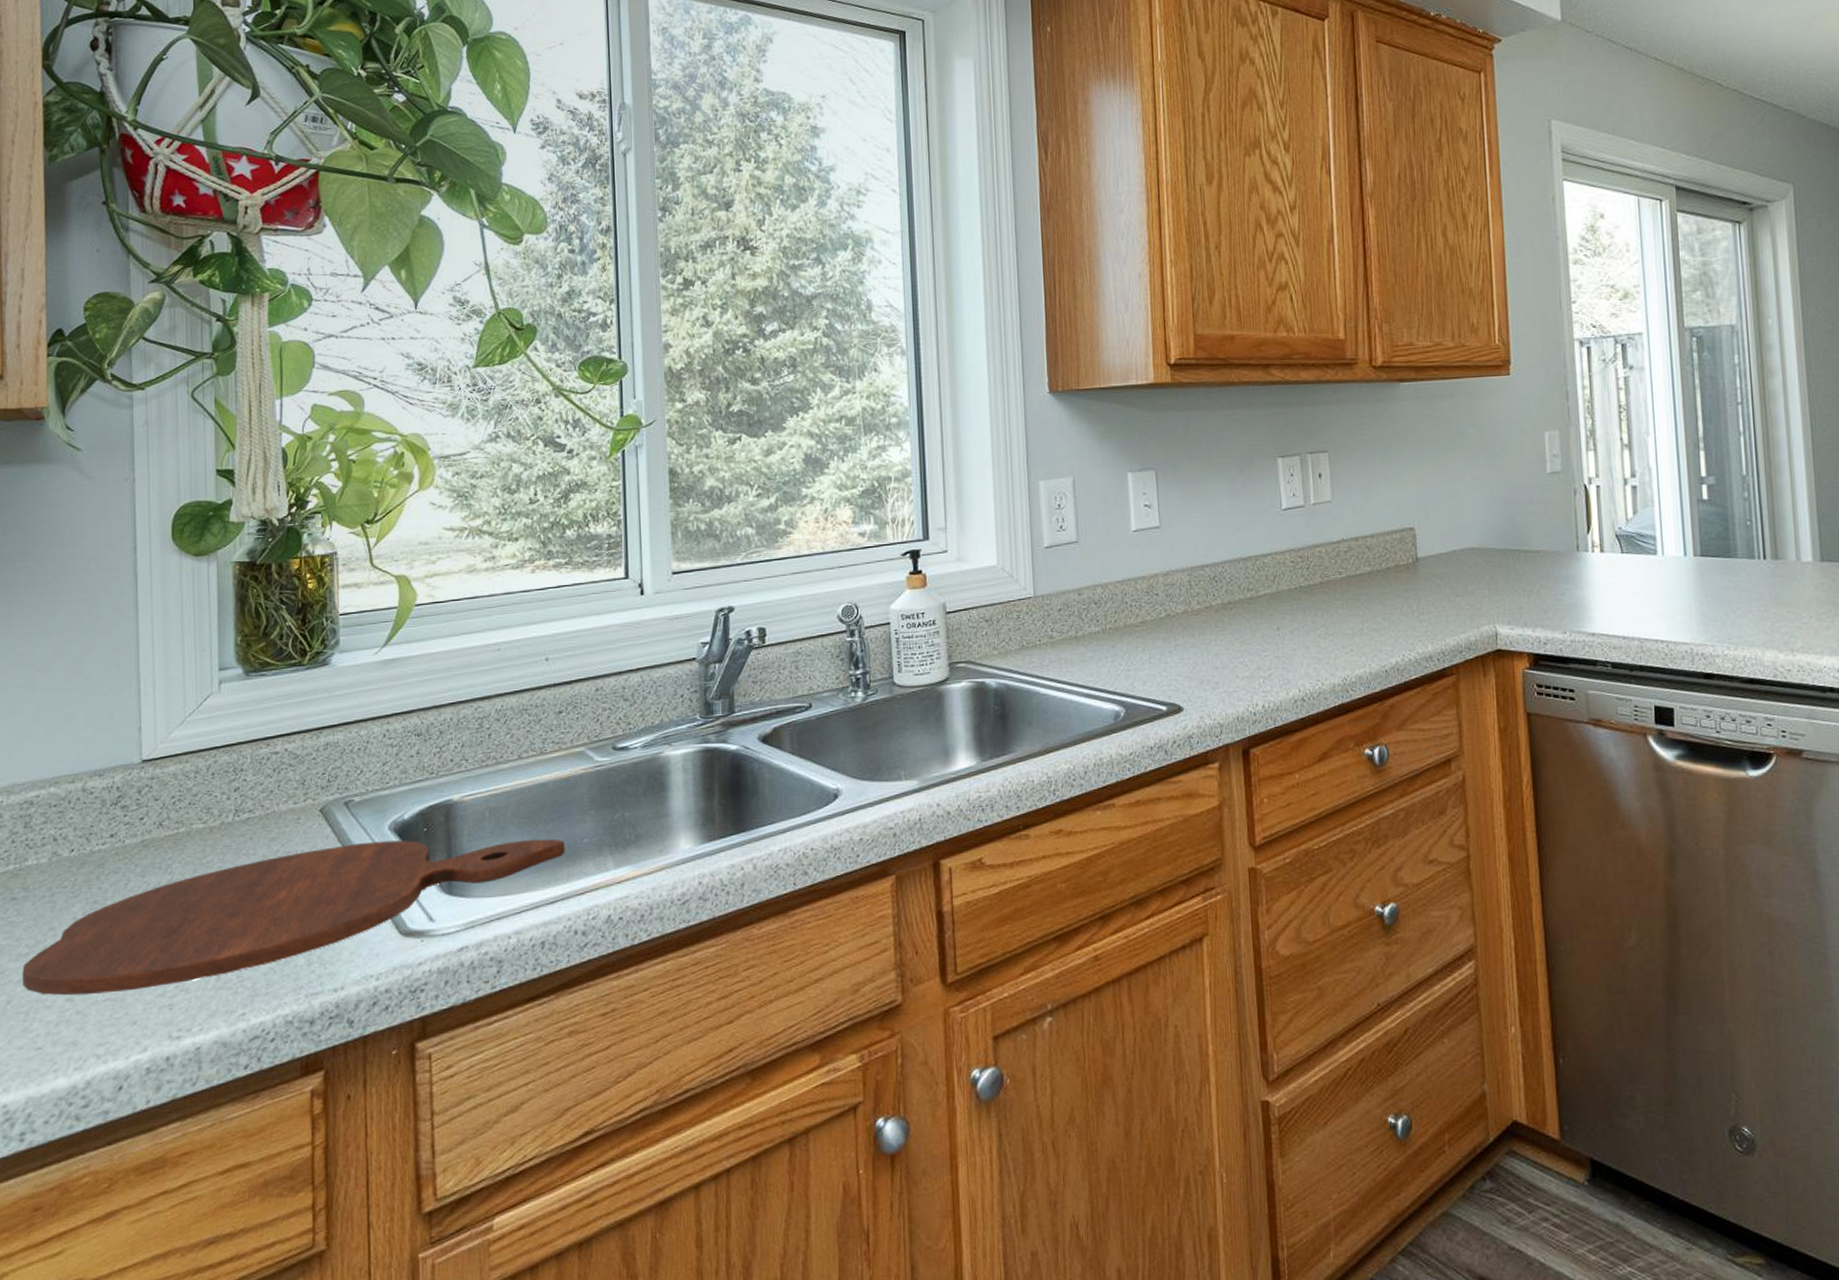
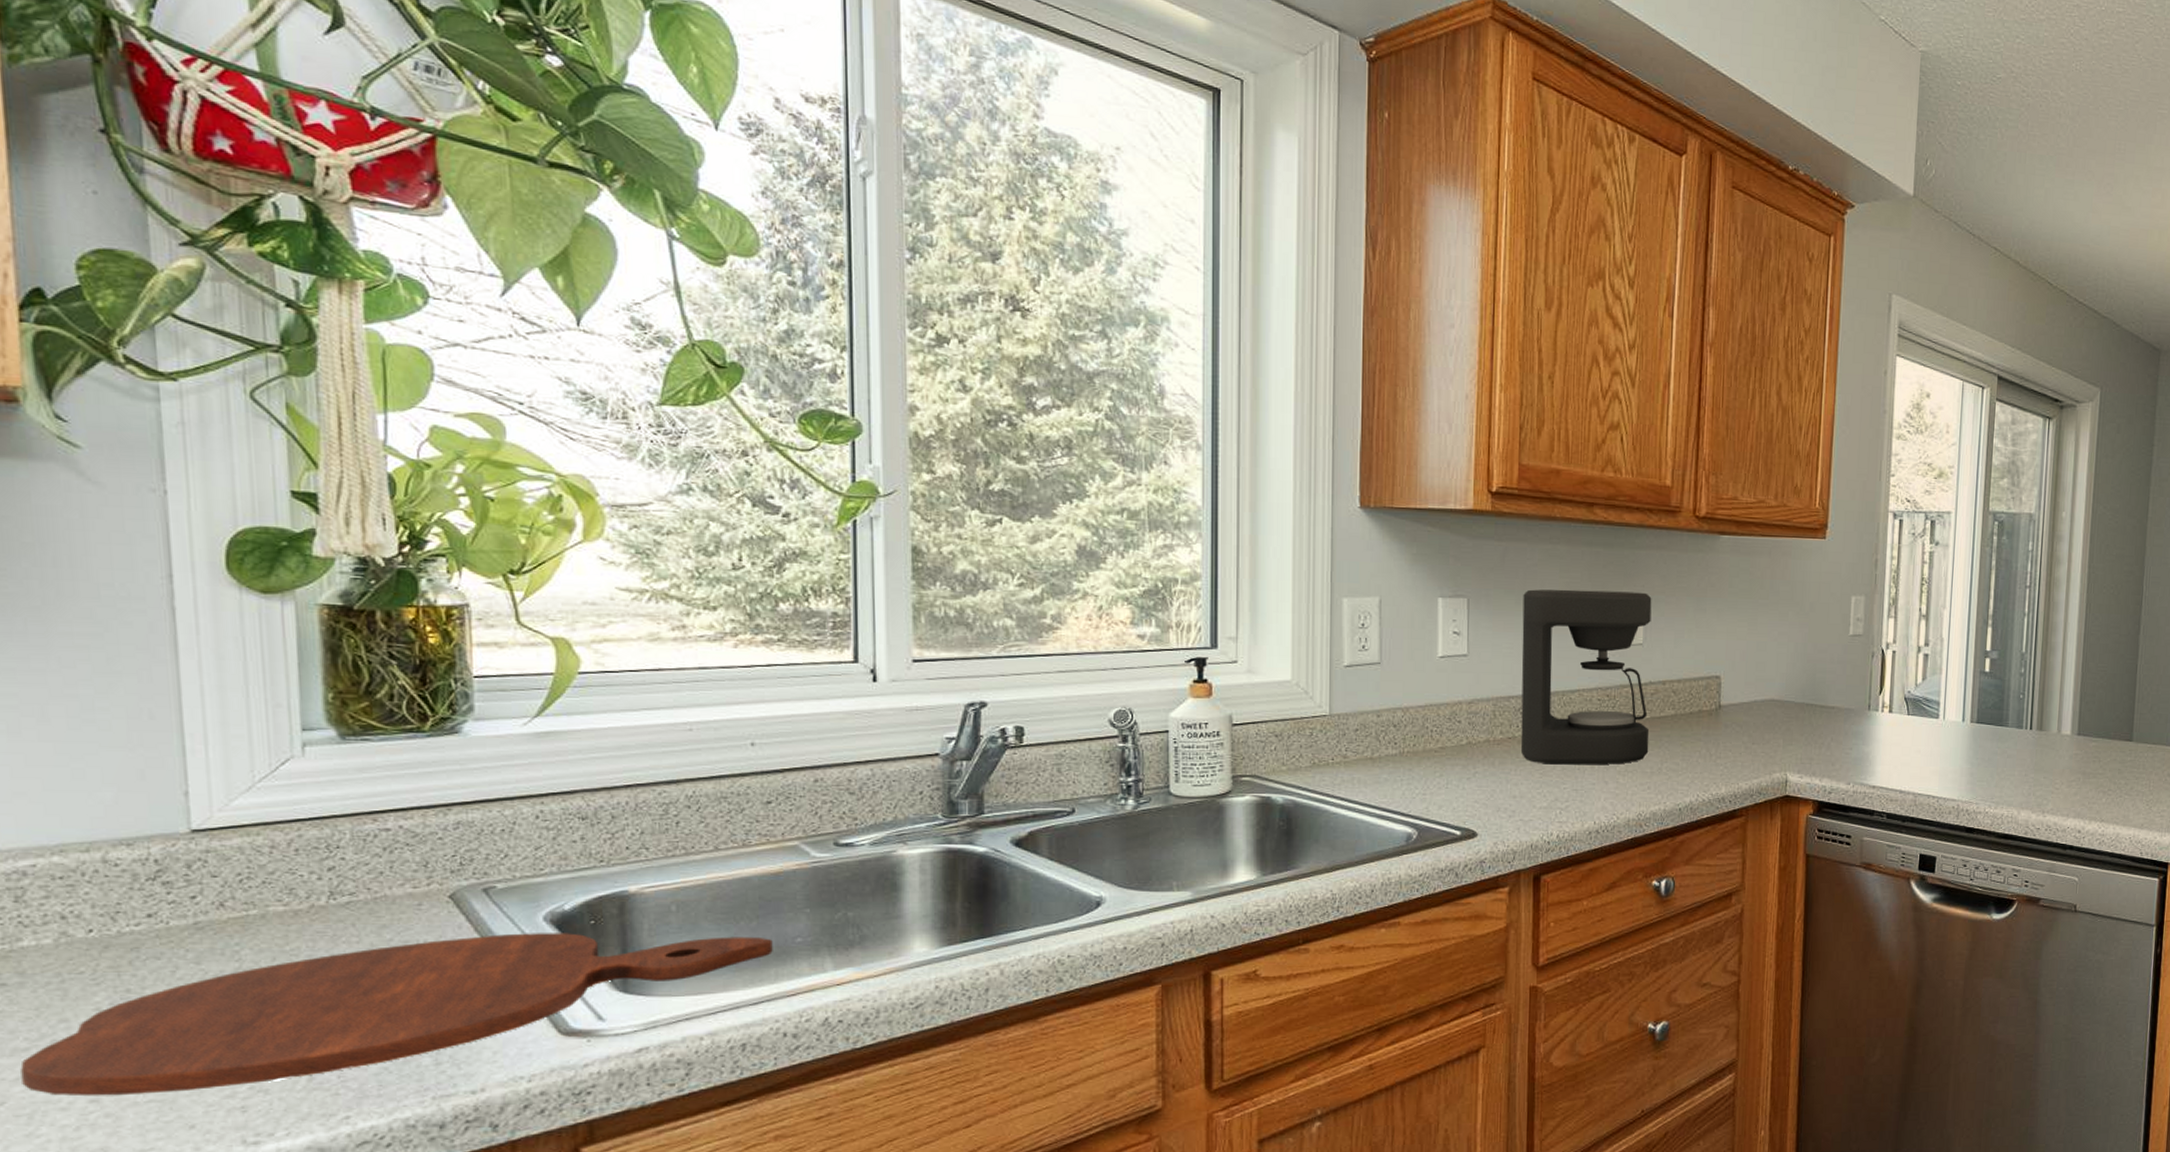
coffee maker: none [1208,448,1348,632] -> present [1520,589,1652,765]

